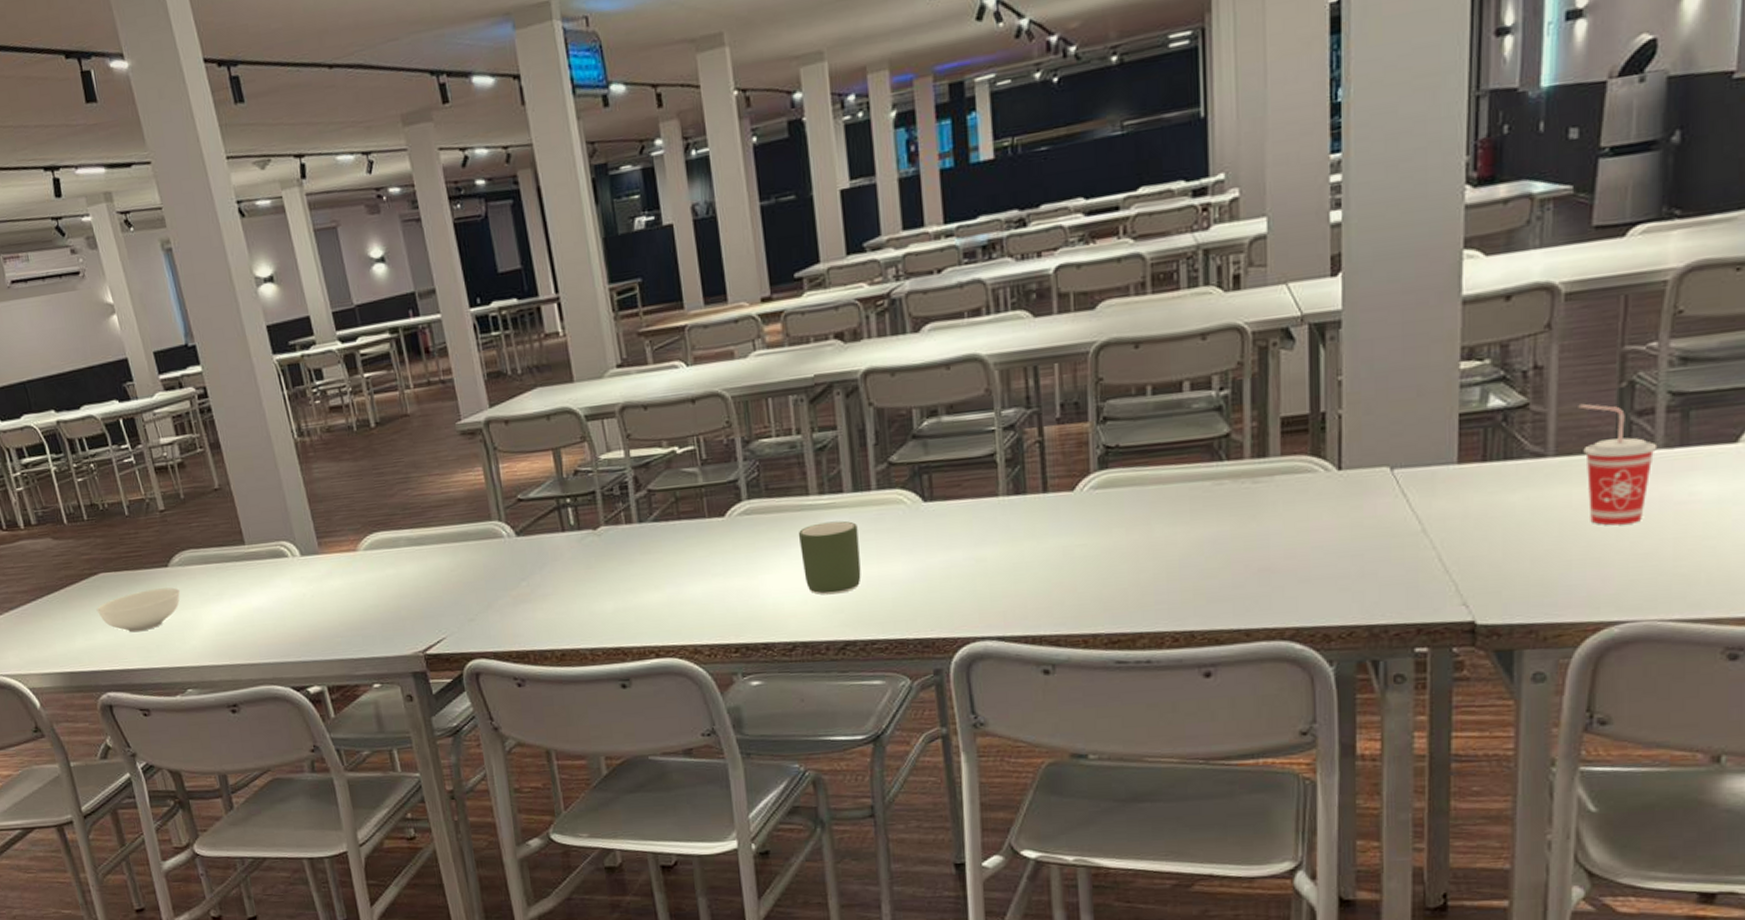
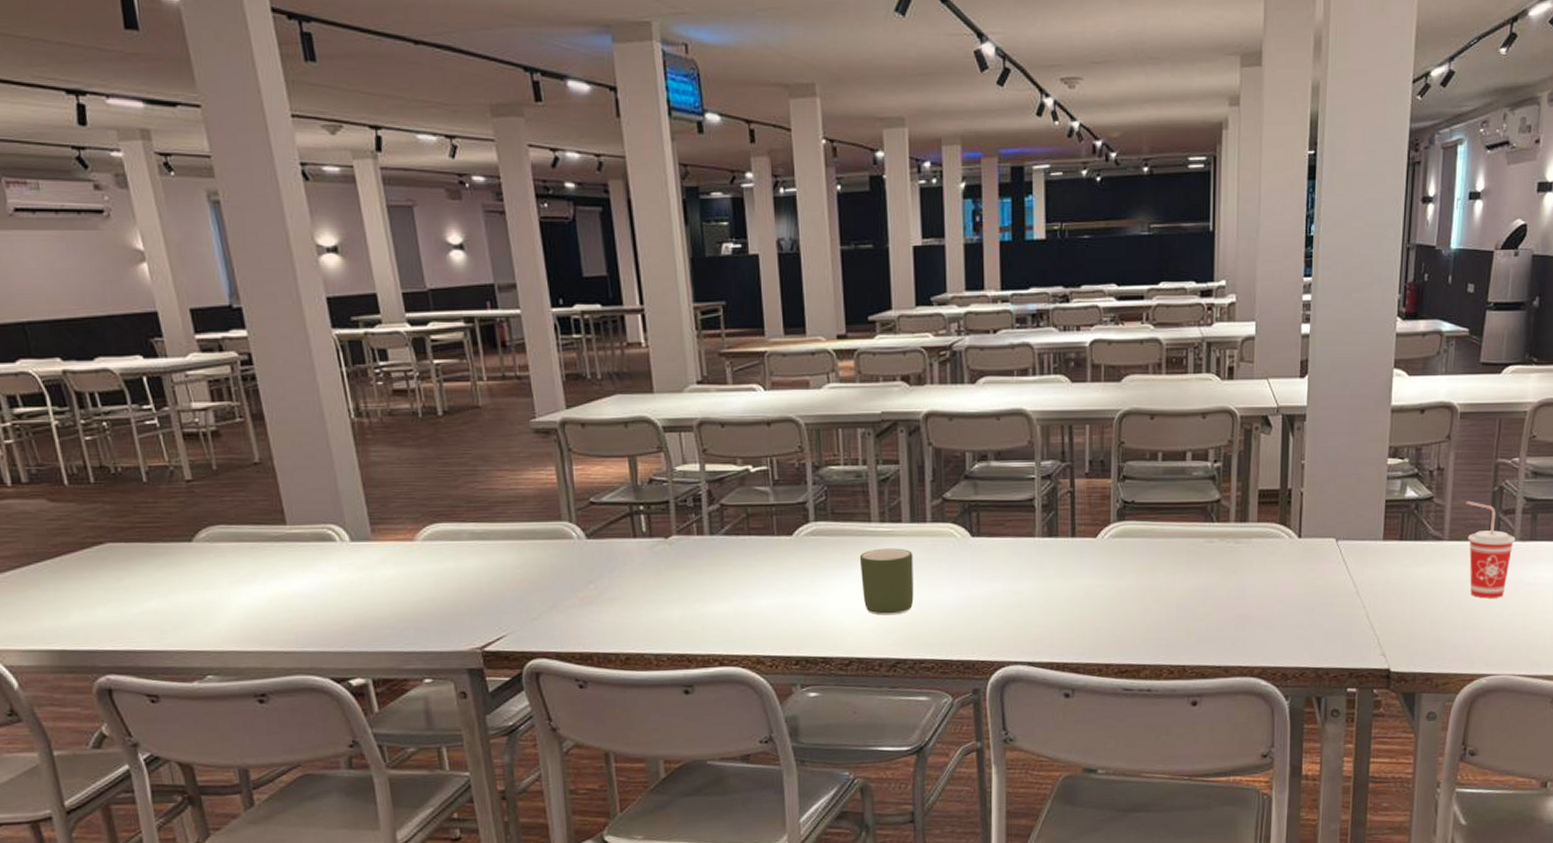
bowl: present [96,587,181,633] -> none [99,564,206,611]

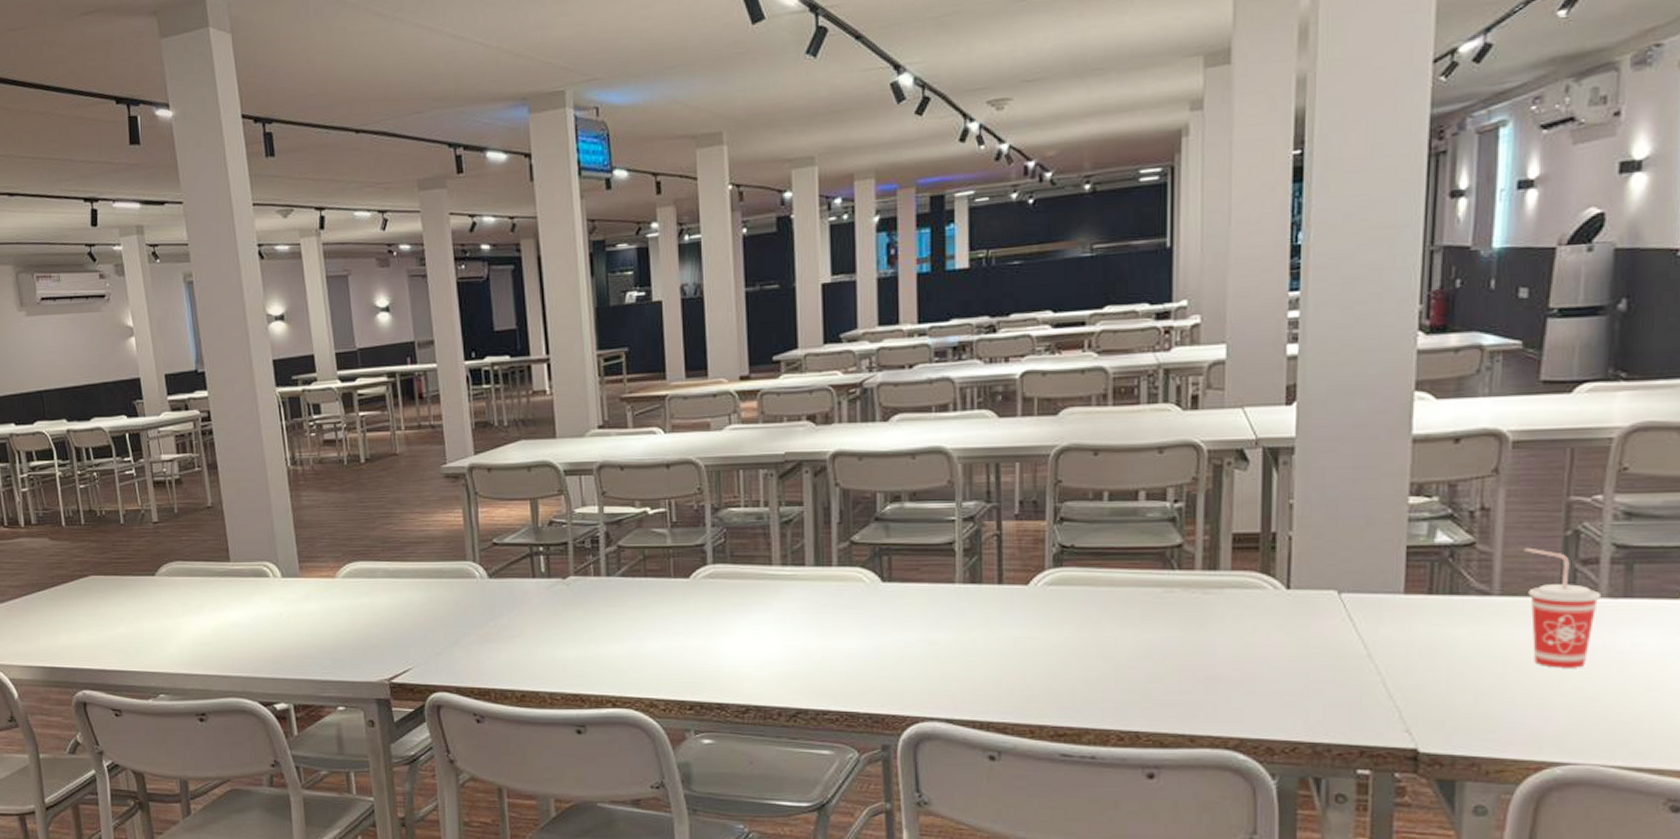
mug: present [859,548,914,616] -> none [759,592,817,662]

